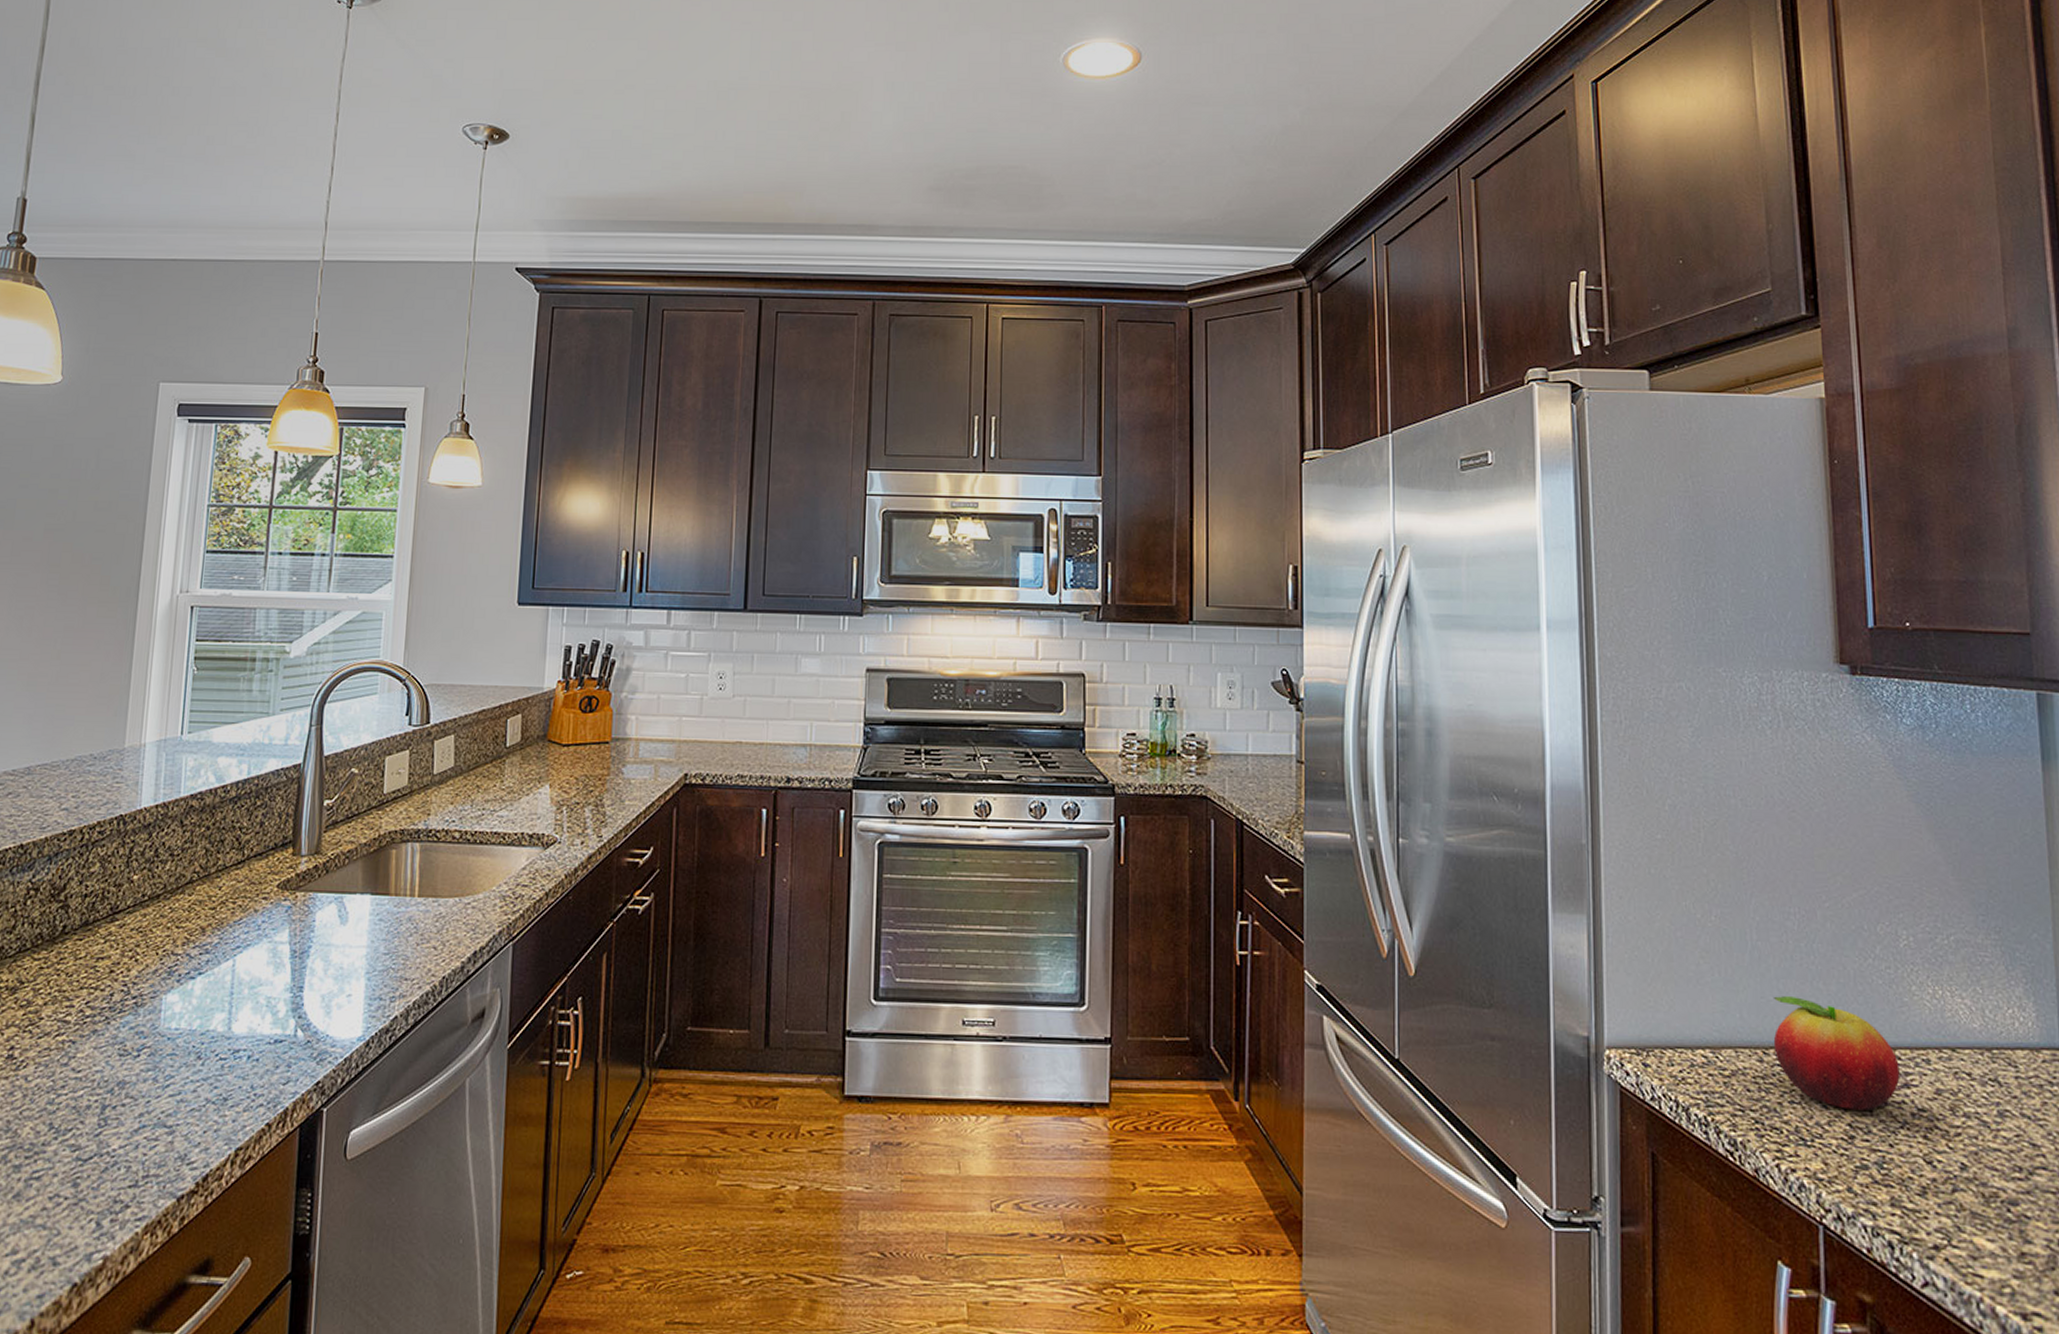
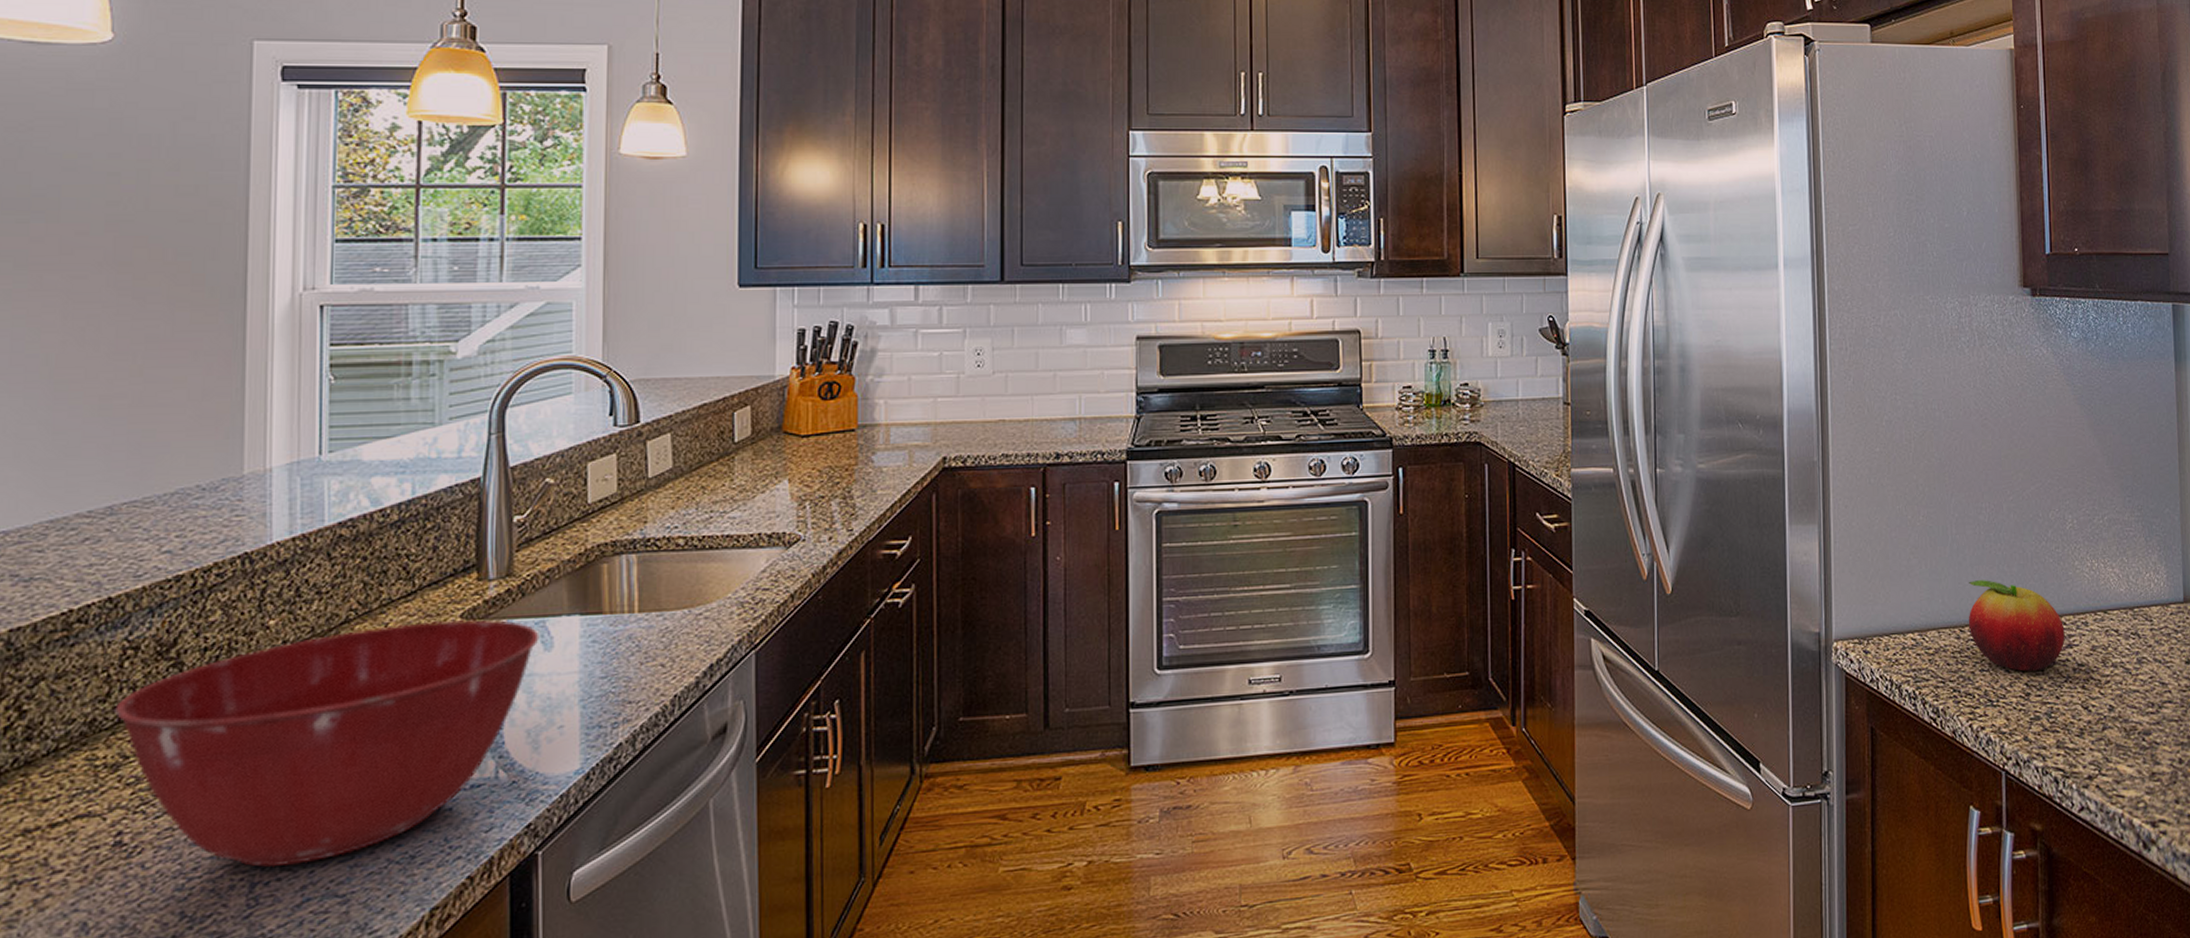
mixing bowl: none [17,889,338,1094] -> present [115,619,539,868]

